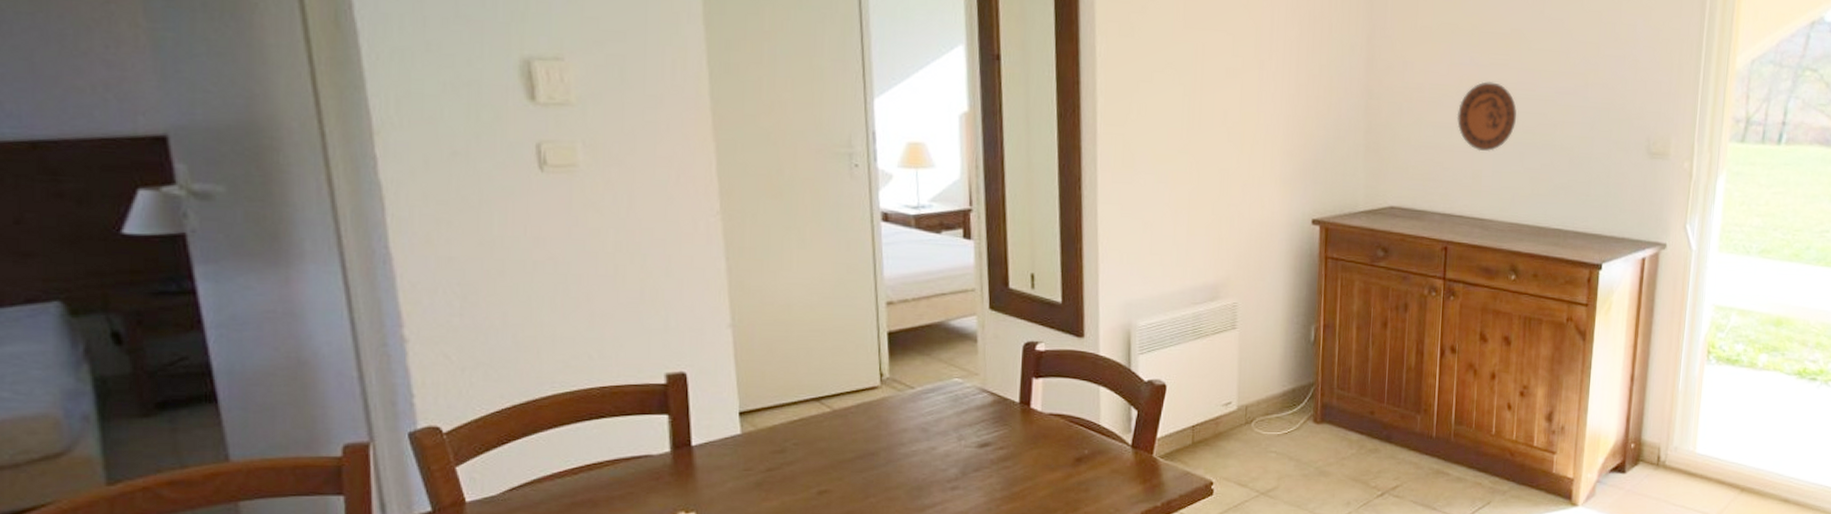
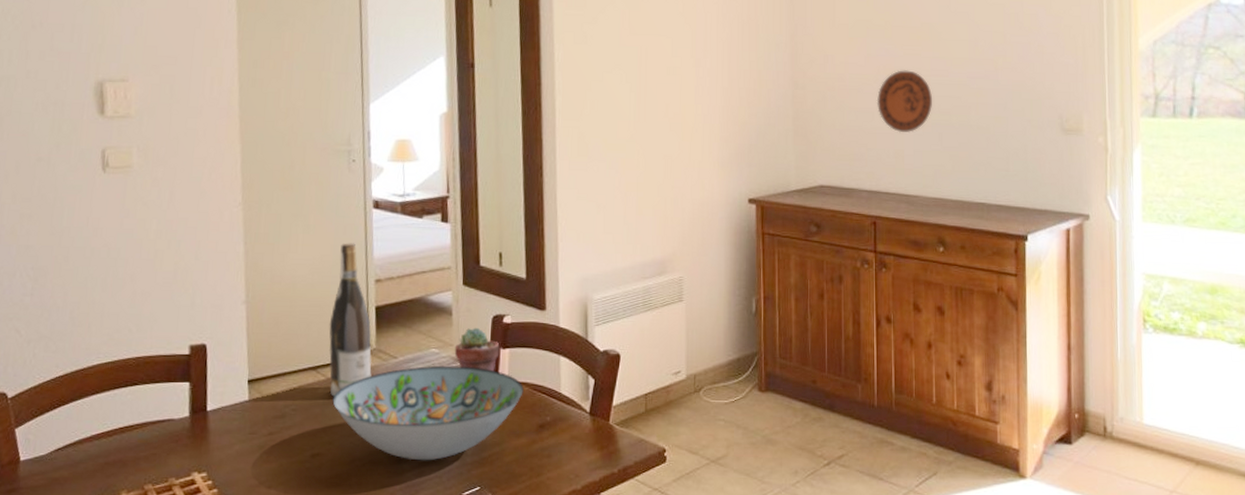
wine bottle: none [833,260,885,430] -> present [329,243,372,397]
decorative bowl: none [840,396,1059,497] -> present [332,365,524,461]
potted succulent: none [980,355,1032,403] -> present [454,327,500,372]

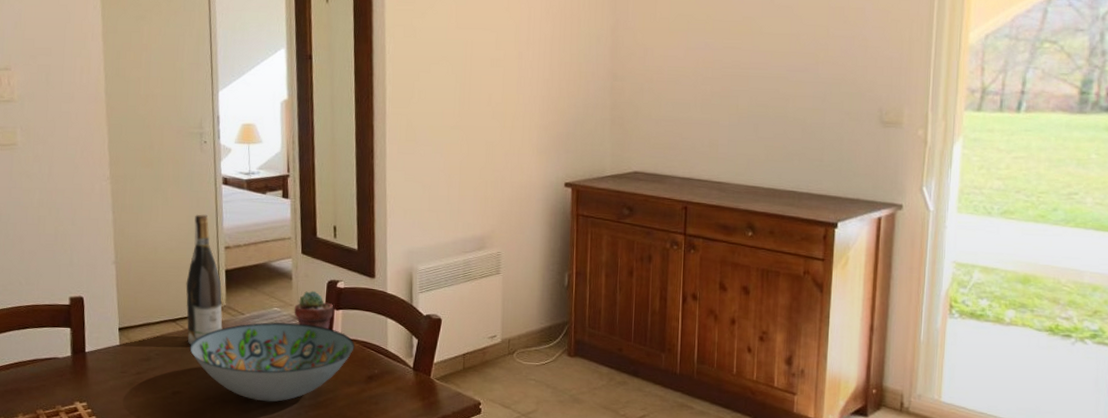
decorative plate: present [876,70,932,133] -> none [693,63,750,124]

